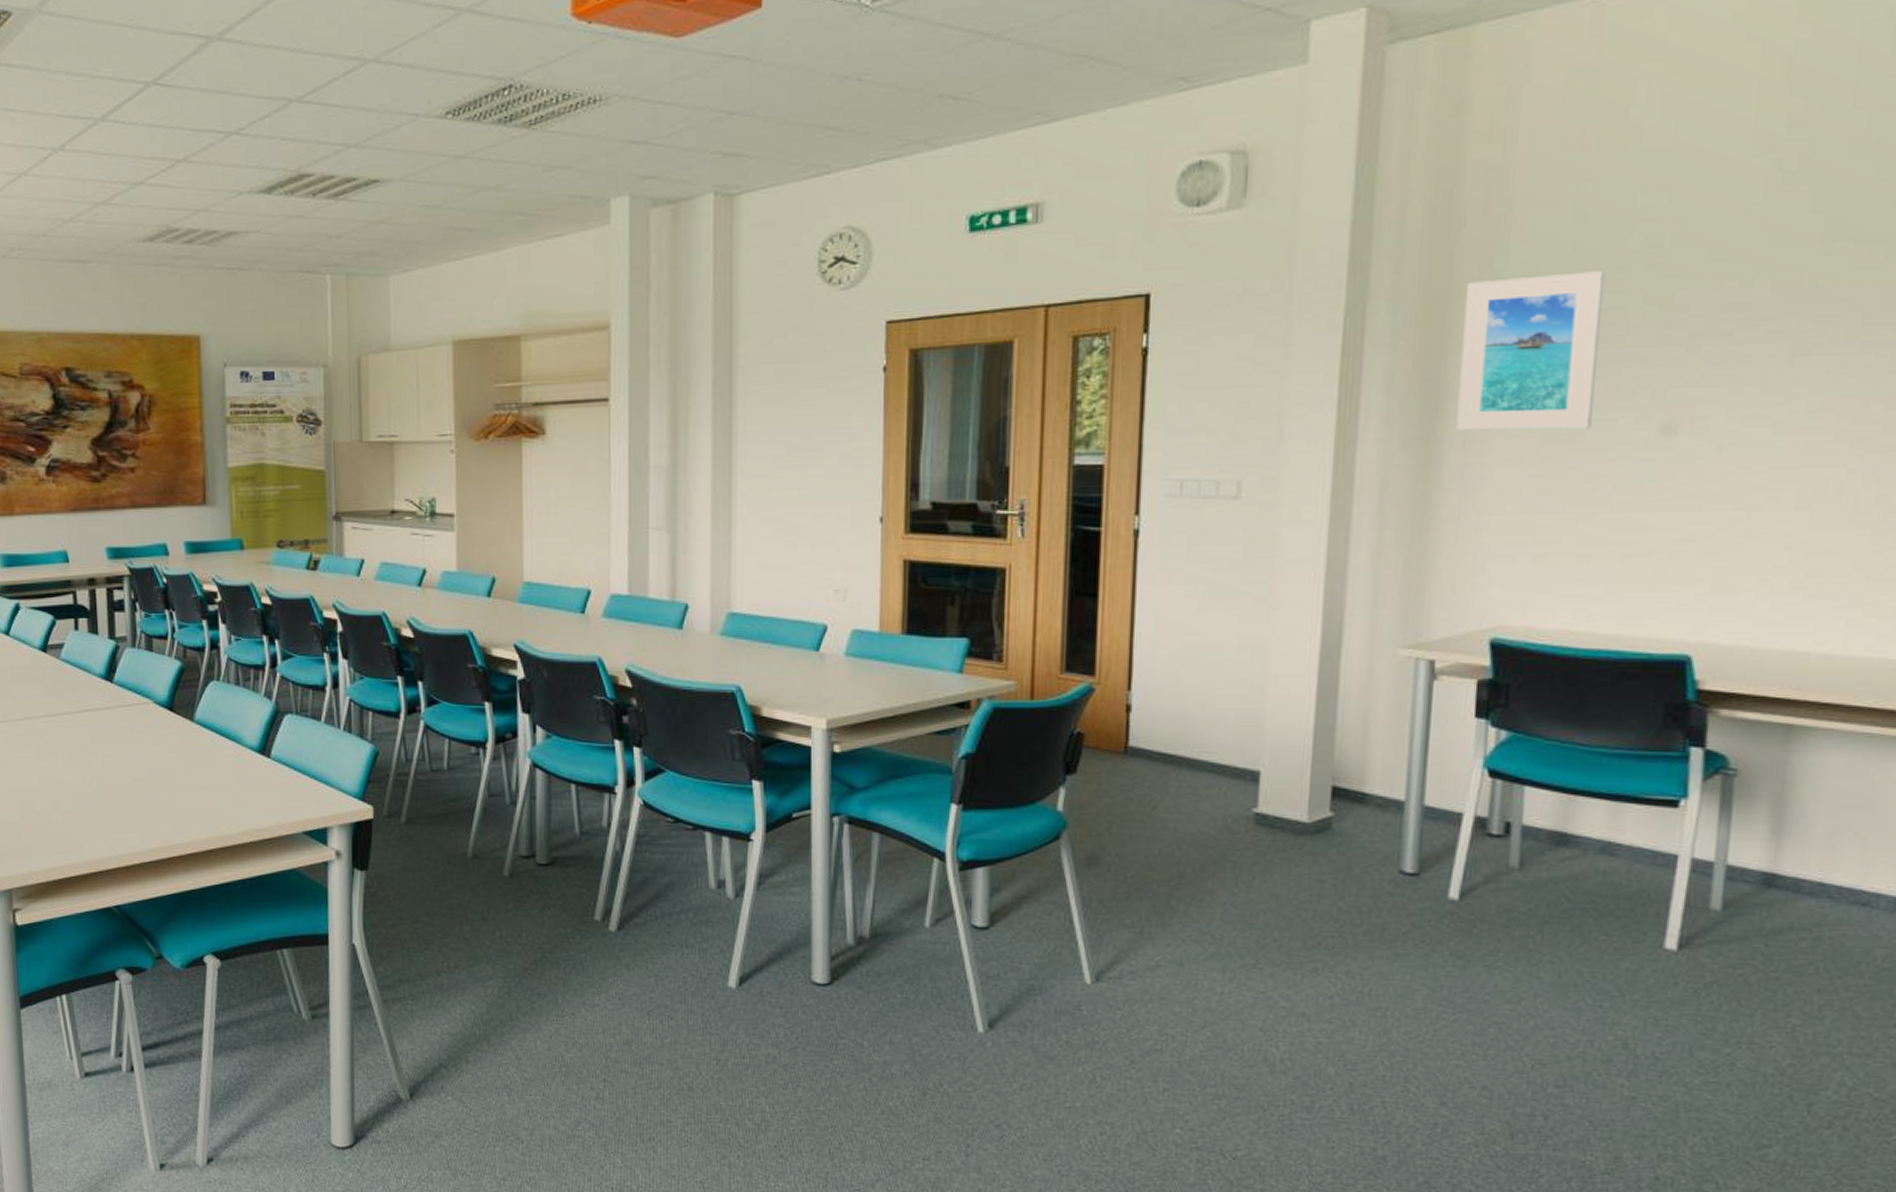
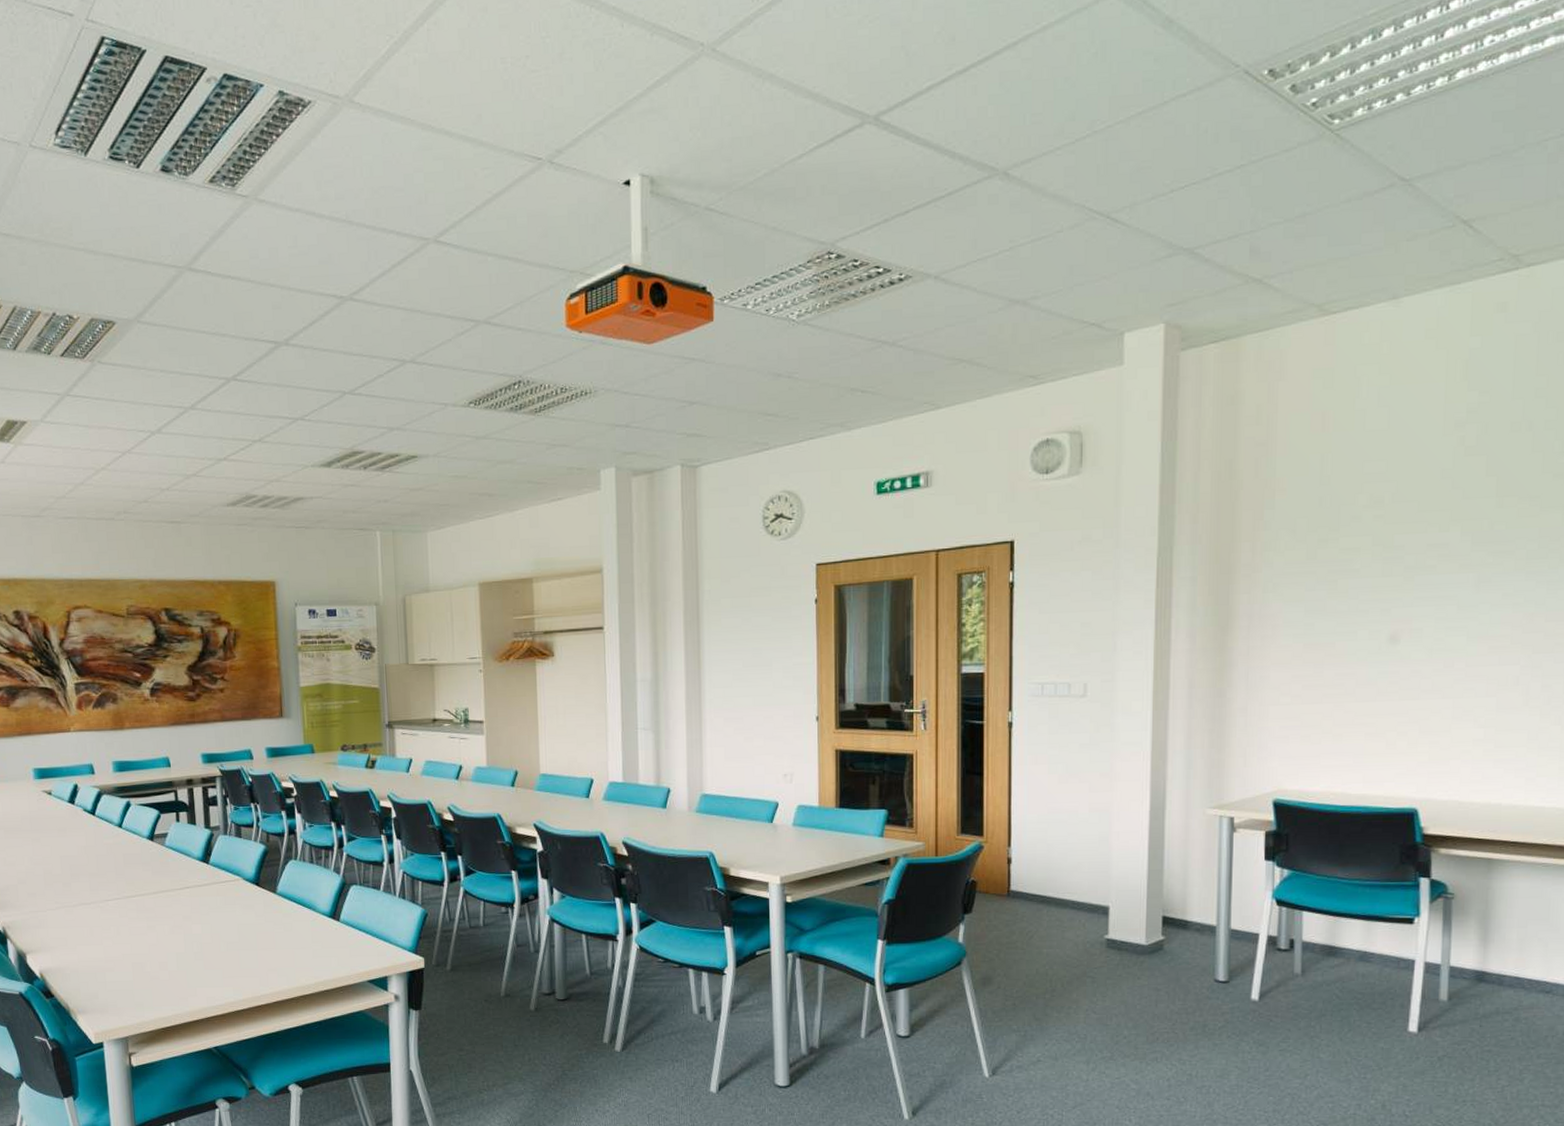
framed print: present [1456,271,1606,431] -> none [1242,520,1344,642]

